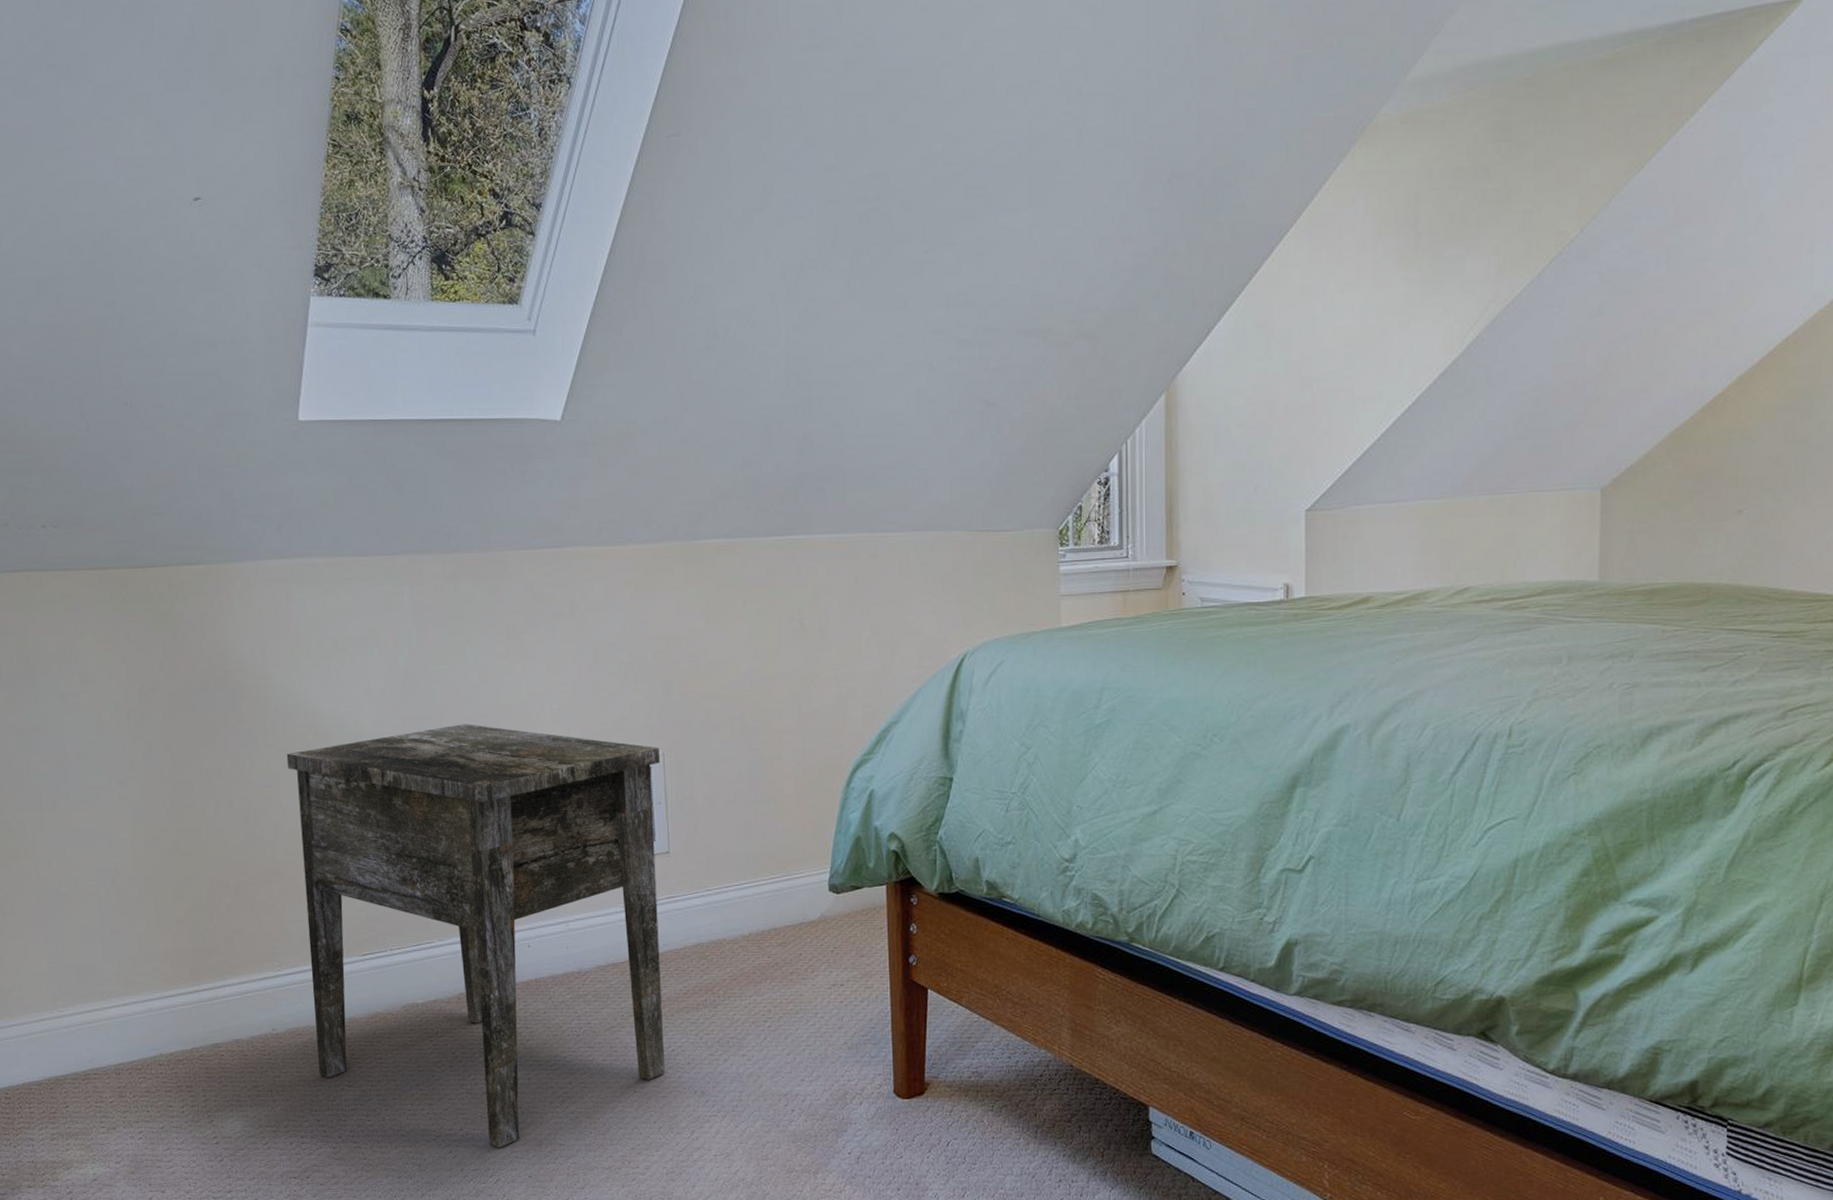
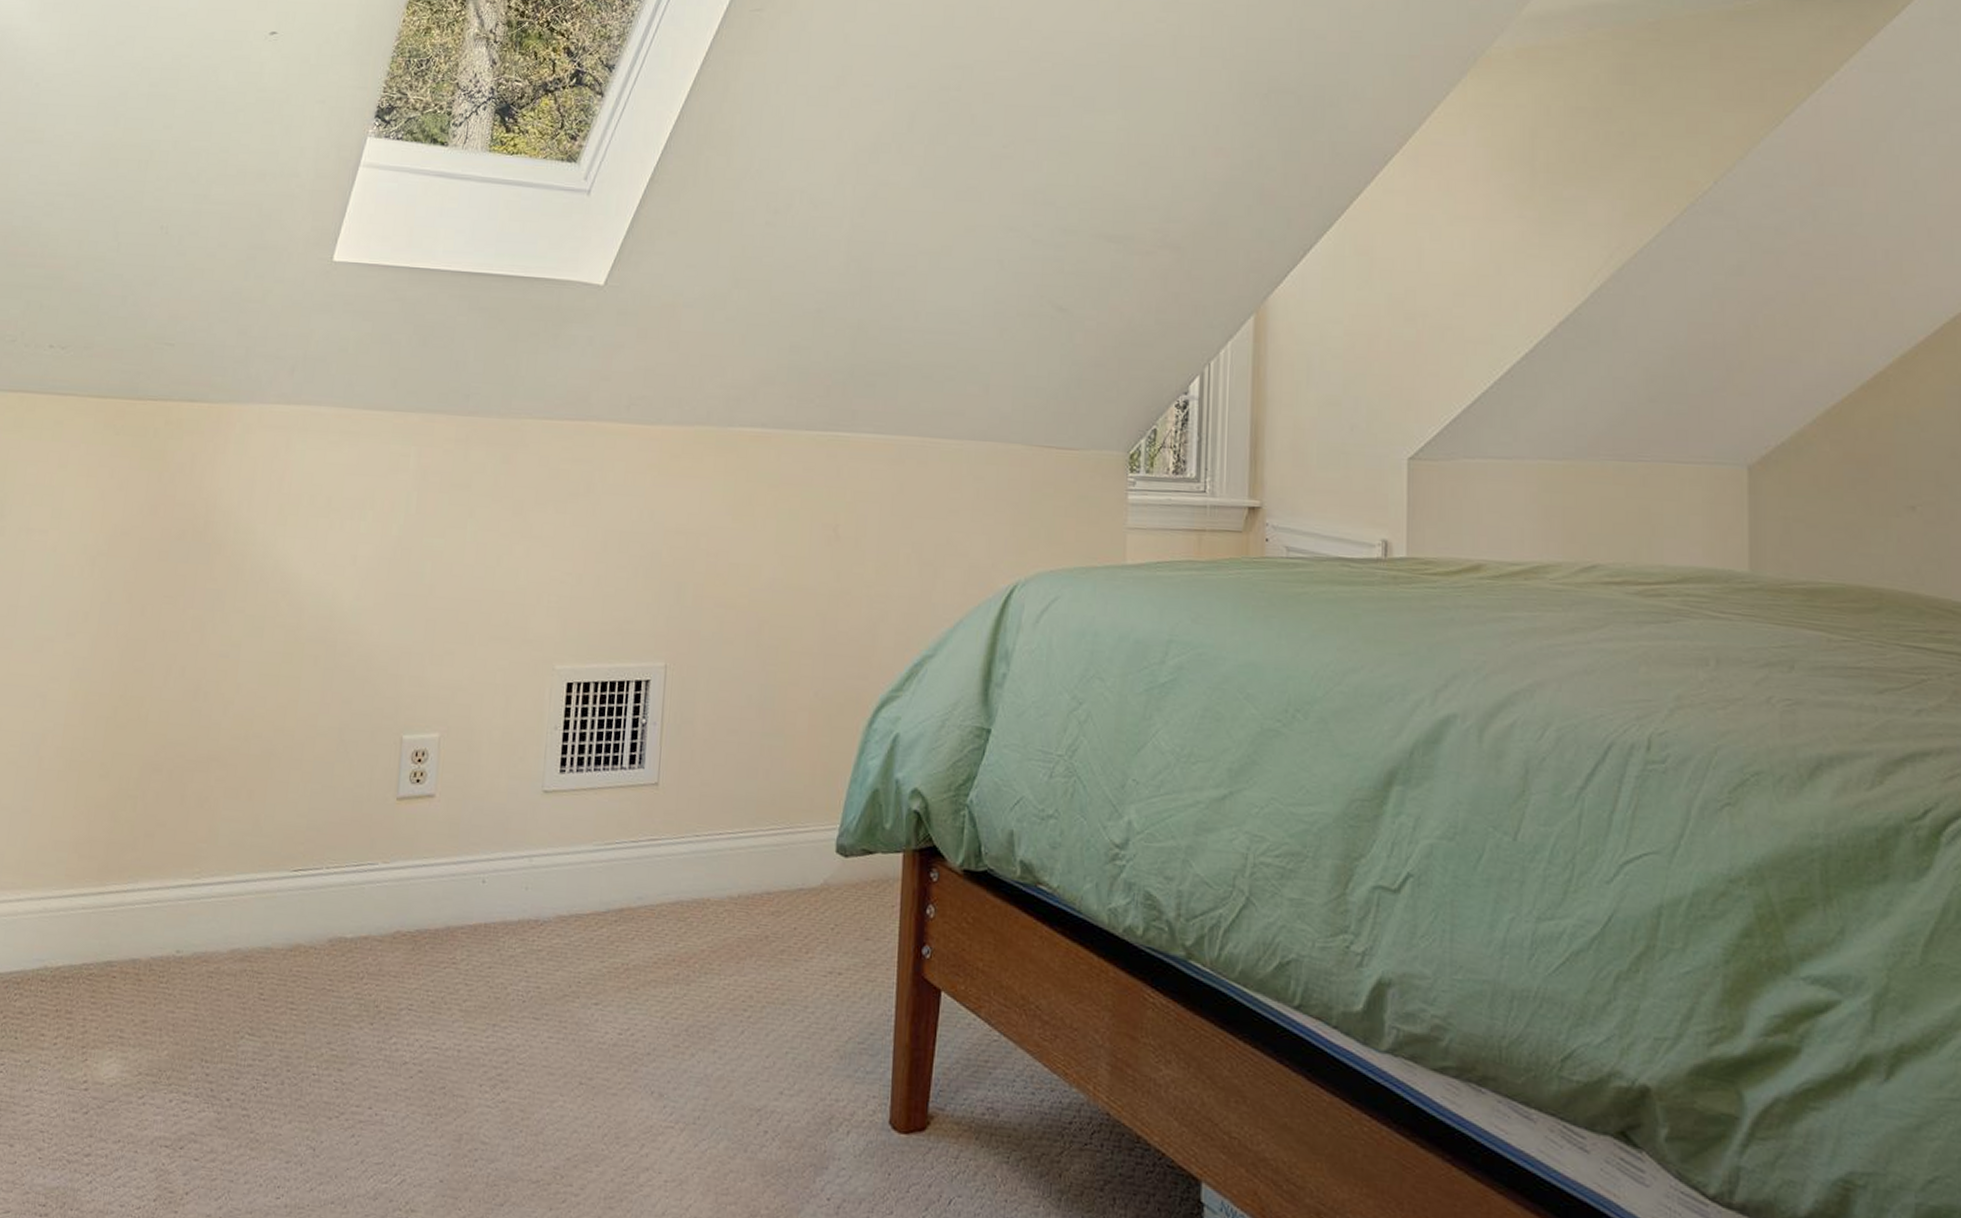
side table: present [286,724,665,1148] -> none [219,607,662,1139]

